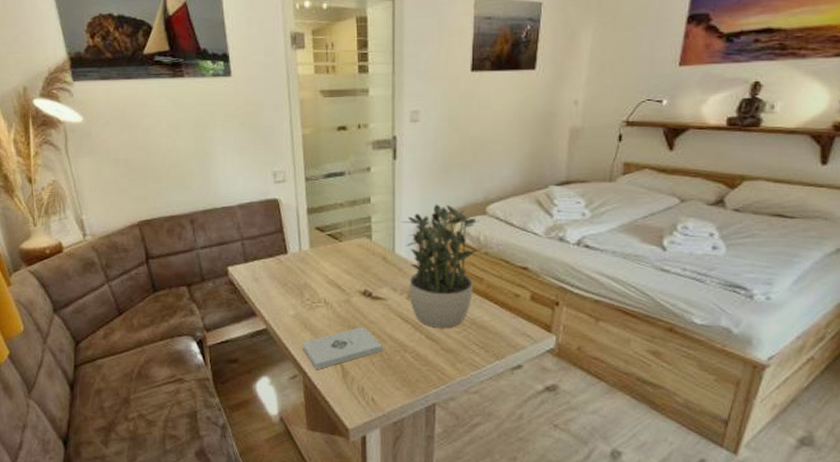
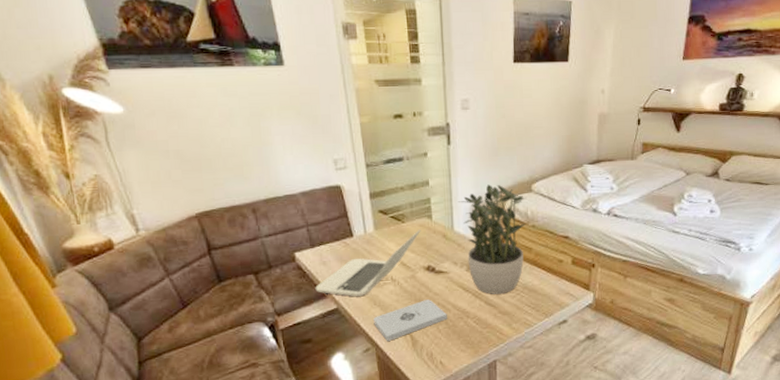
laptop: none [245,250,359,317] -> present [315,229,421,296]

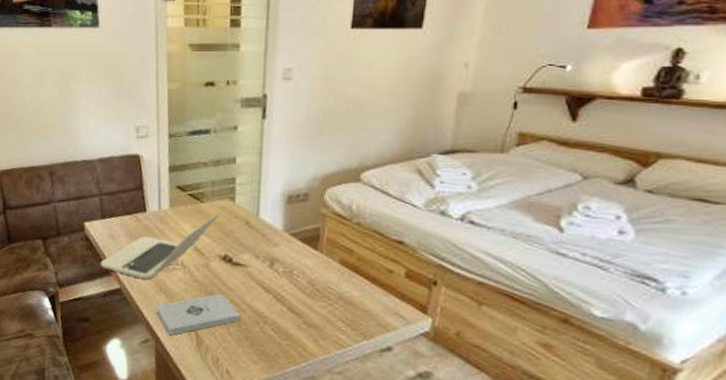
potted plant: present [458,184,526,294] -> none [267,168,352,301]

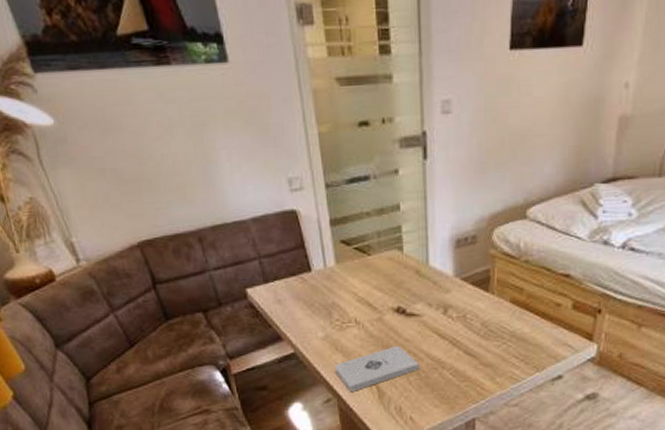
laptop: present [100,212,221,279] -> none [270,263,390,340]

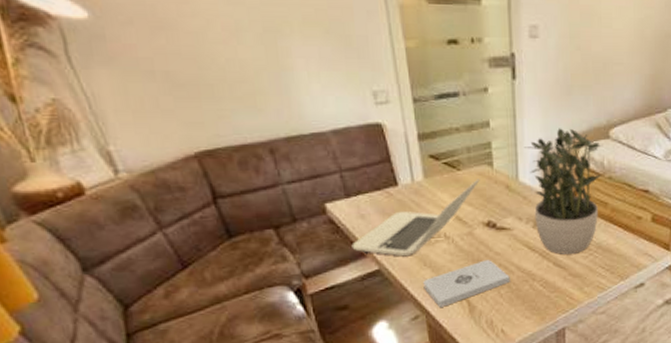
laptop: none [270,263,390,340] -> present [351,178,480,256]
potted plant: none [434,209,519,342] -> present [523,128,603,254]

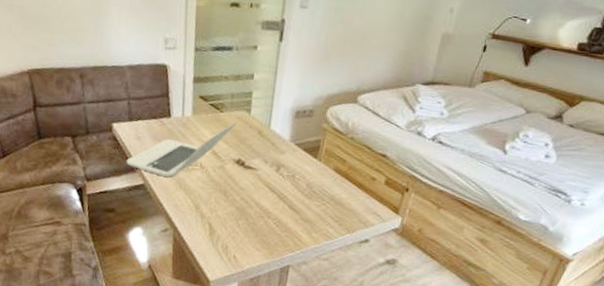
notepad: present [423,260,510,307] -> none [176,192,249,226]
potted plant: present [523,128,603,254] -> none [278,88,350,201]

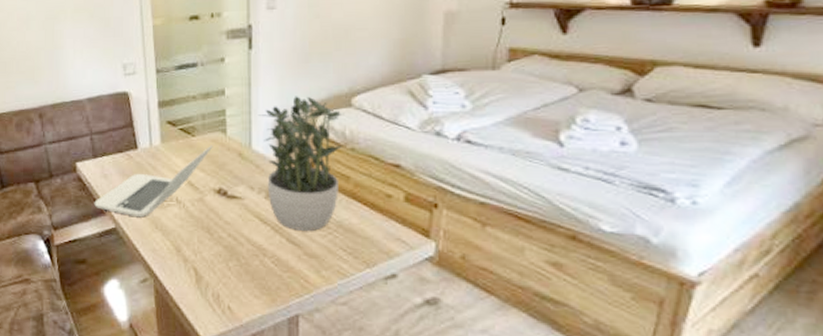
potted plant: none [278,88,350,201] -> present [258,96,344,231]

